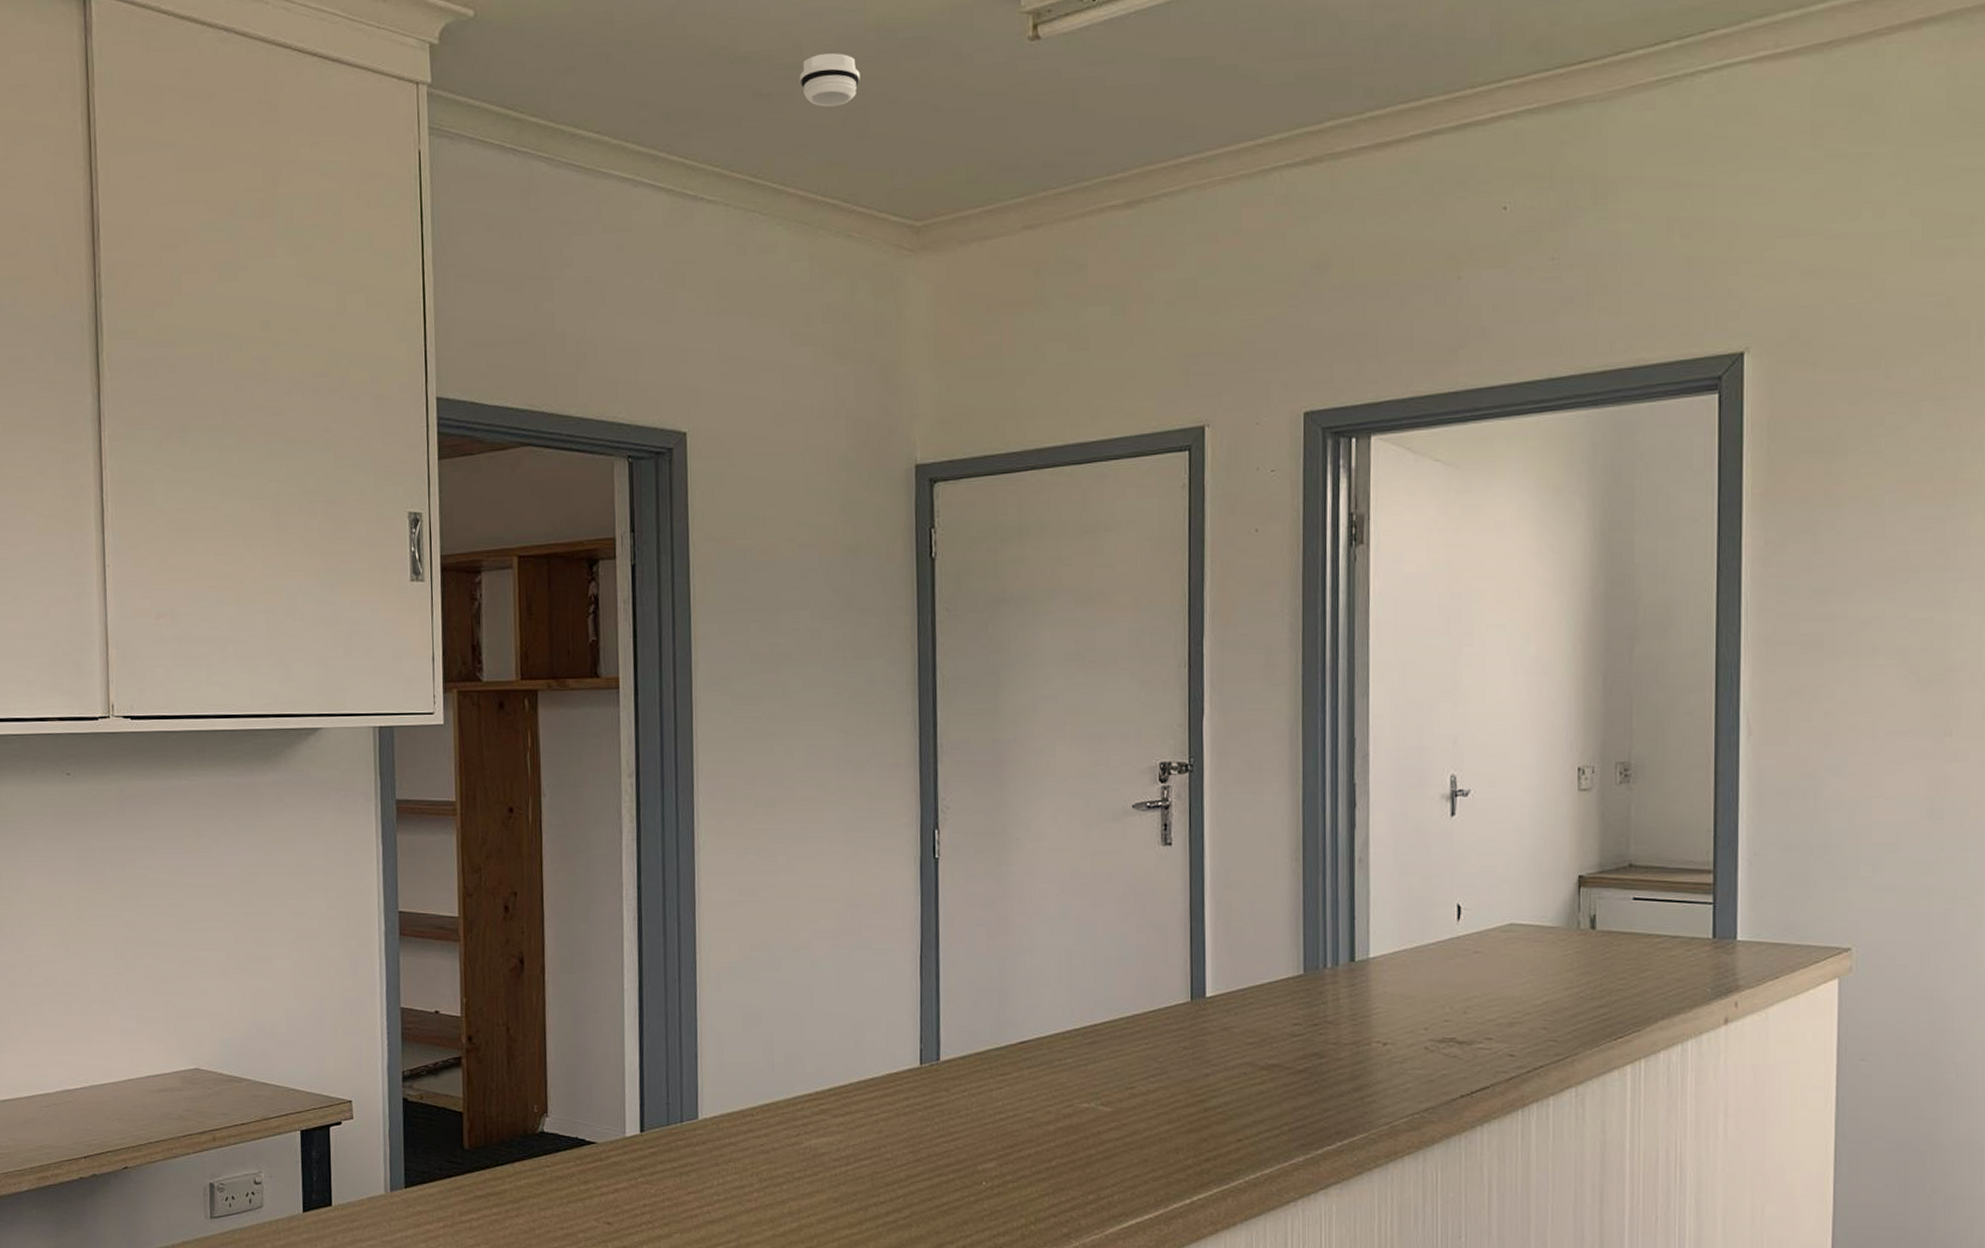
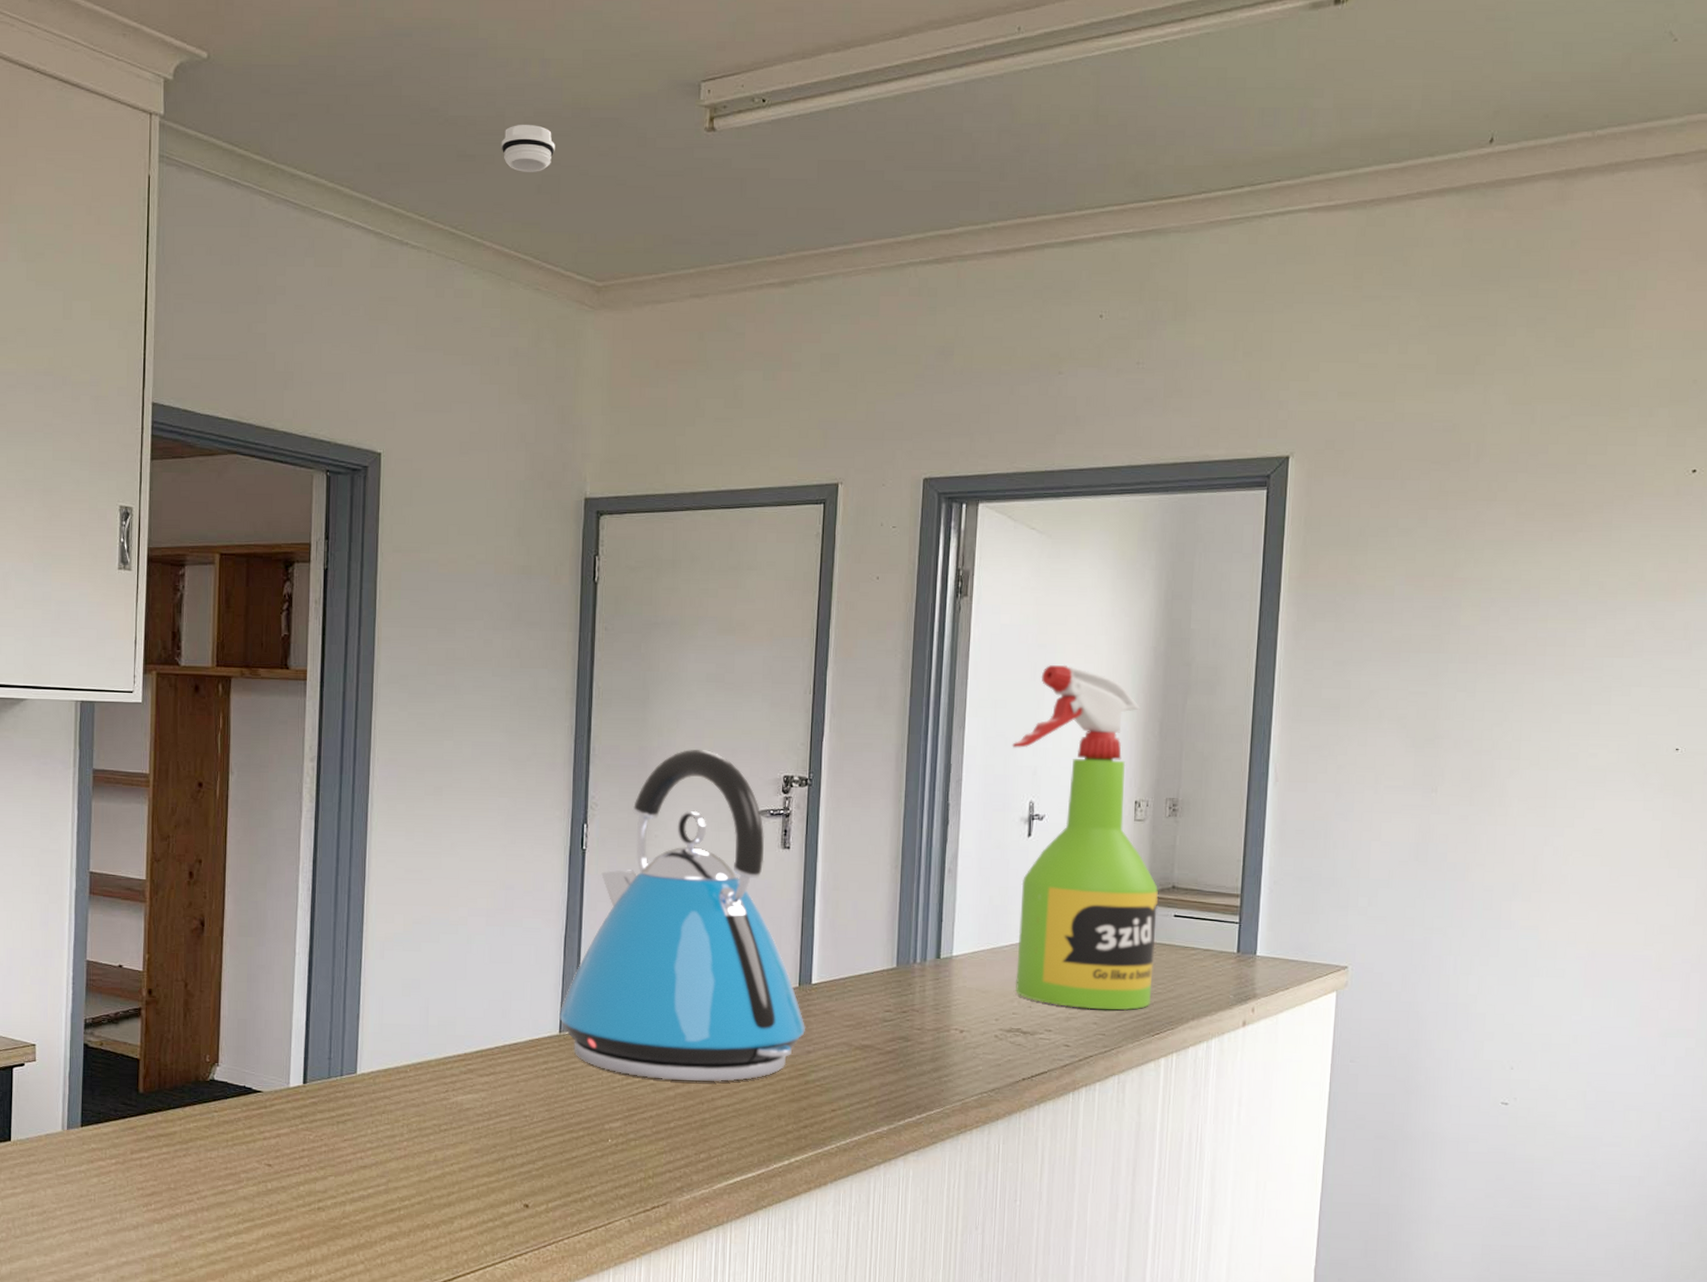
kettle: none [918,739,1202,1114] -> present [558,750,806,1082]
spray bottle: none [1426,614,1613,1013] -> present [1012,664,1159,1011]

